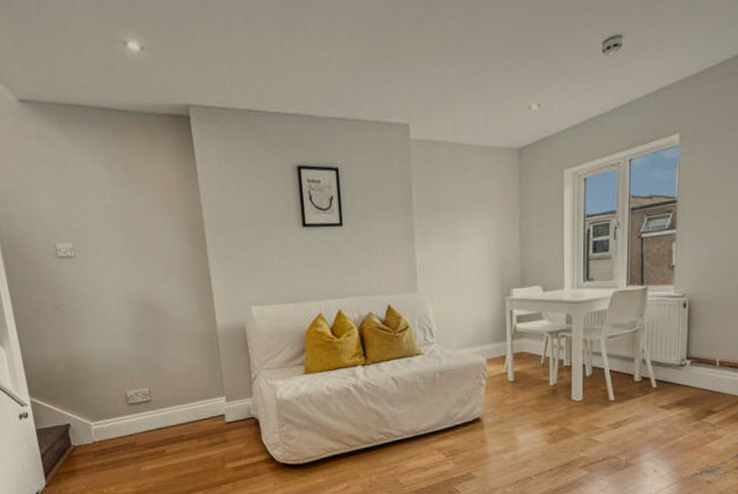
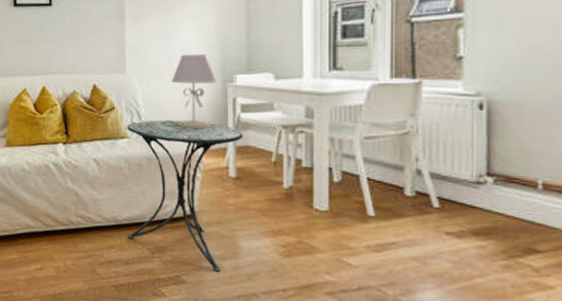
side table: none [421,334,519,464] -> present [127,120,244,272]
table lamp: none [458,270,497,341] -> present [171,53,217,128]

